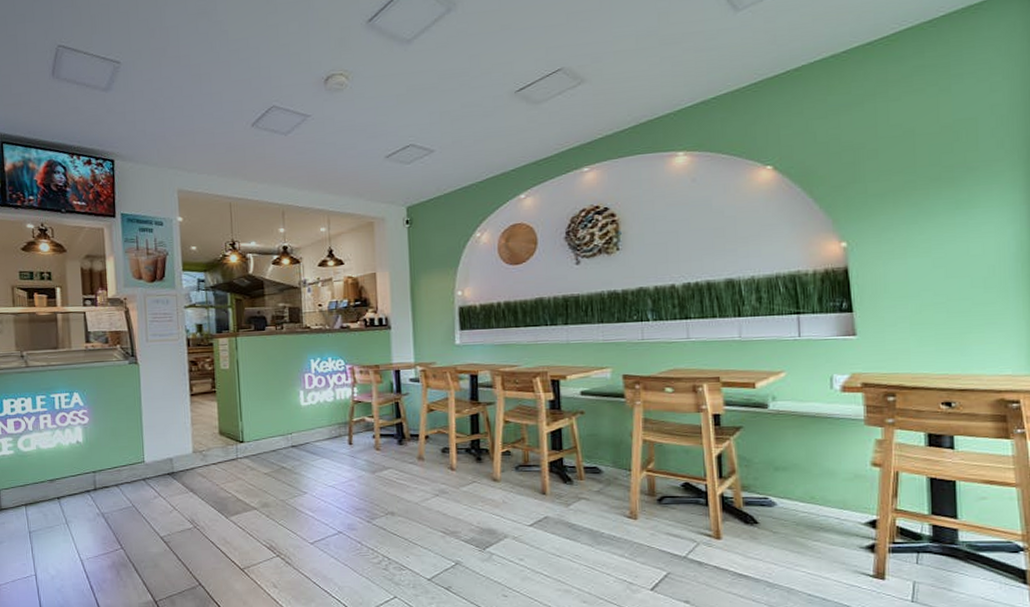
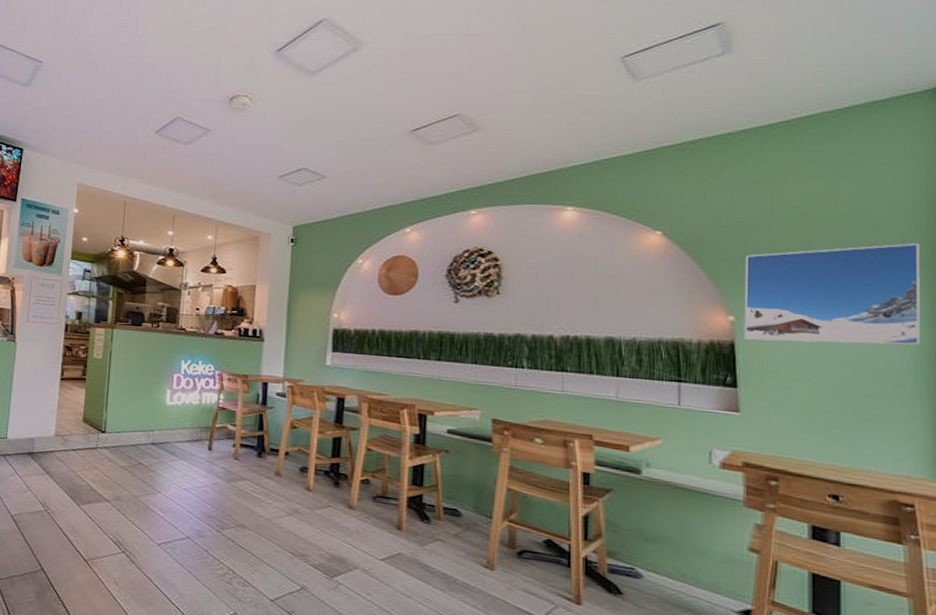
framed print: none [853,147,1020,264] -> present [744,243,920,345]

